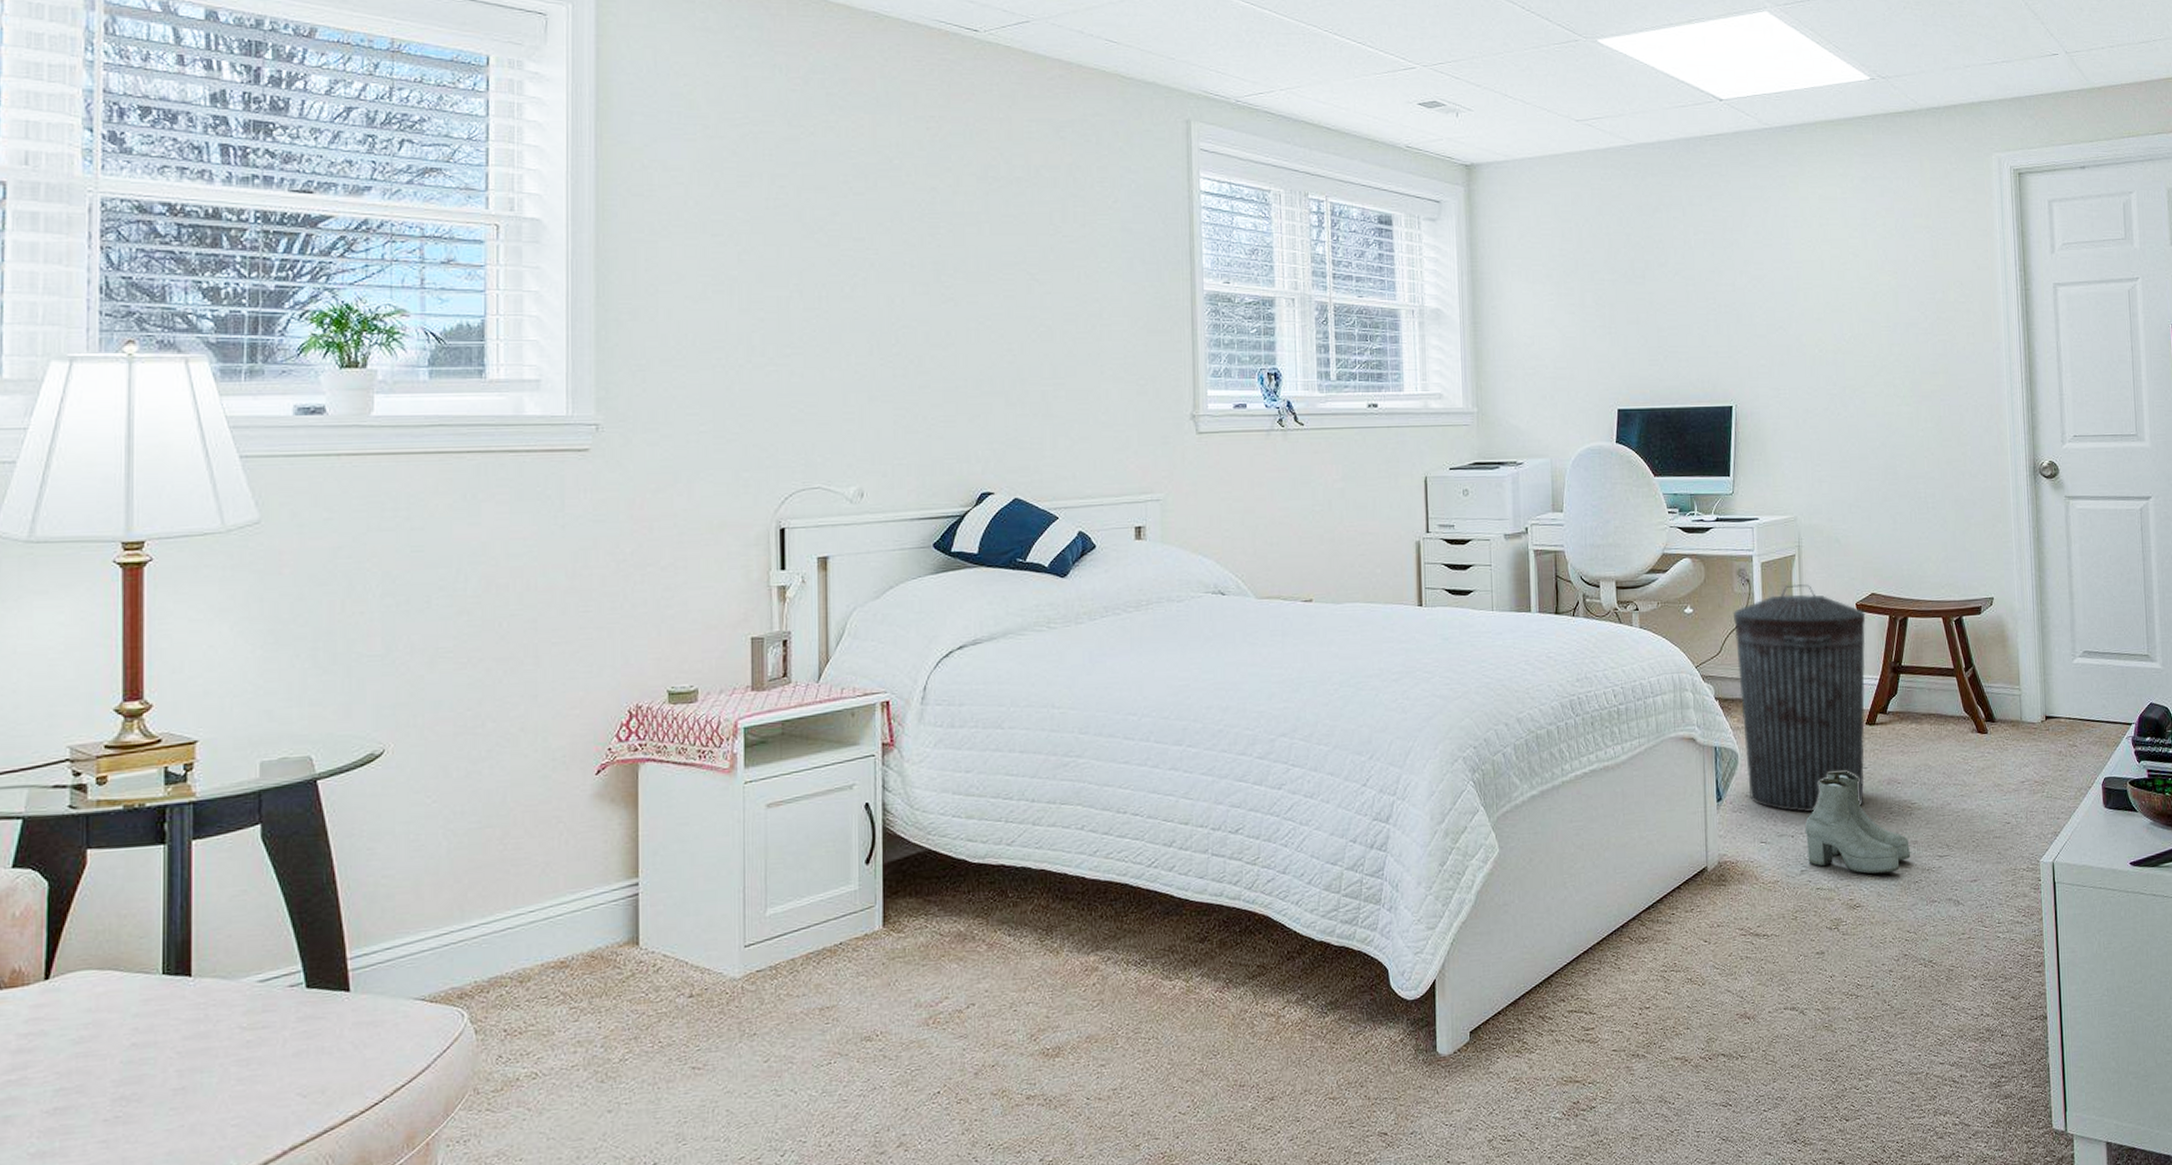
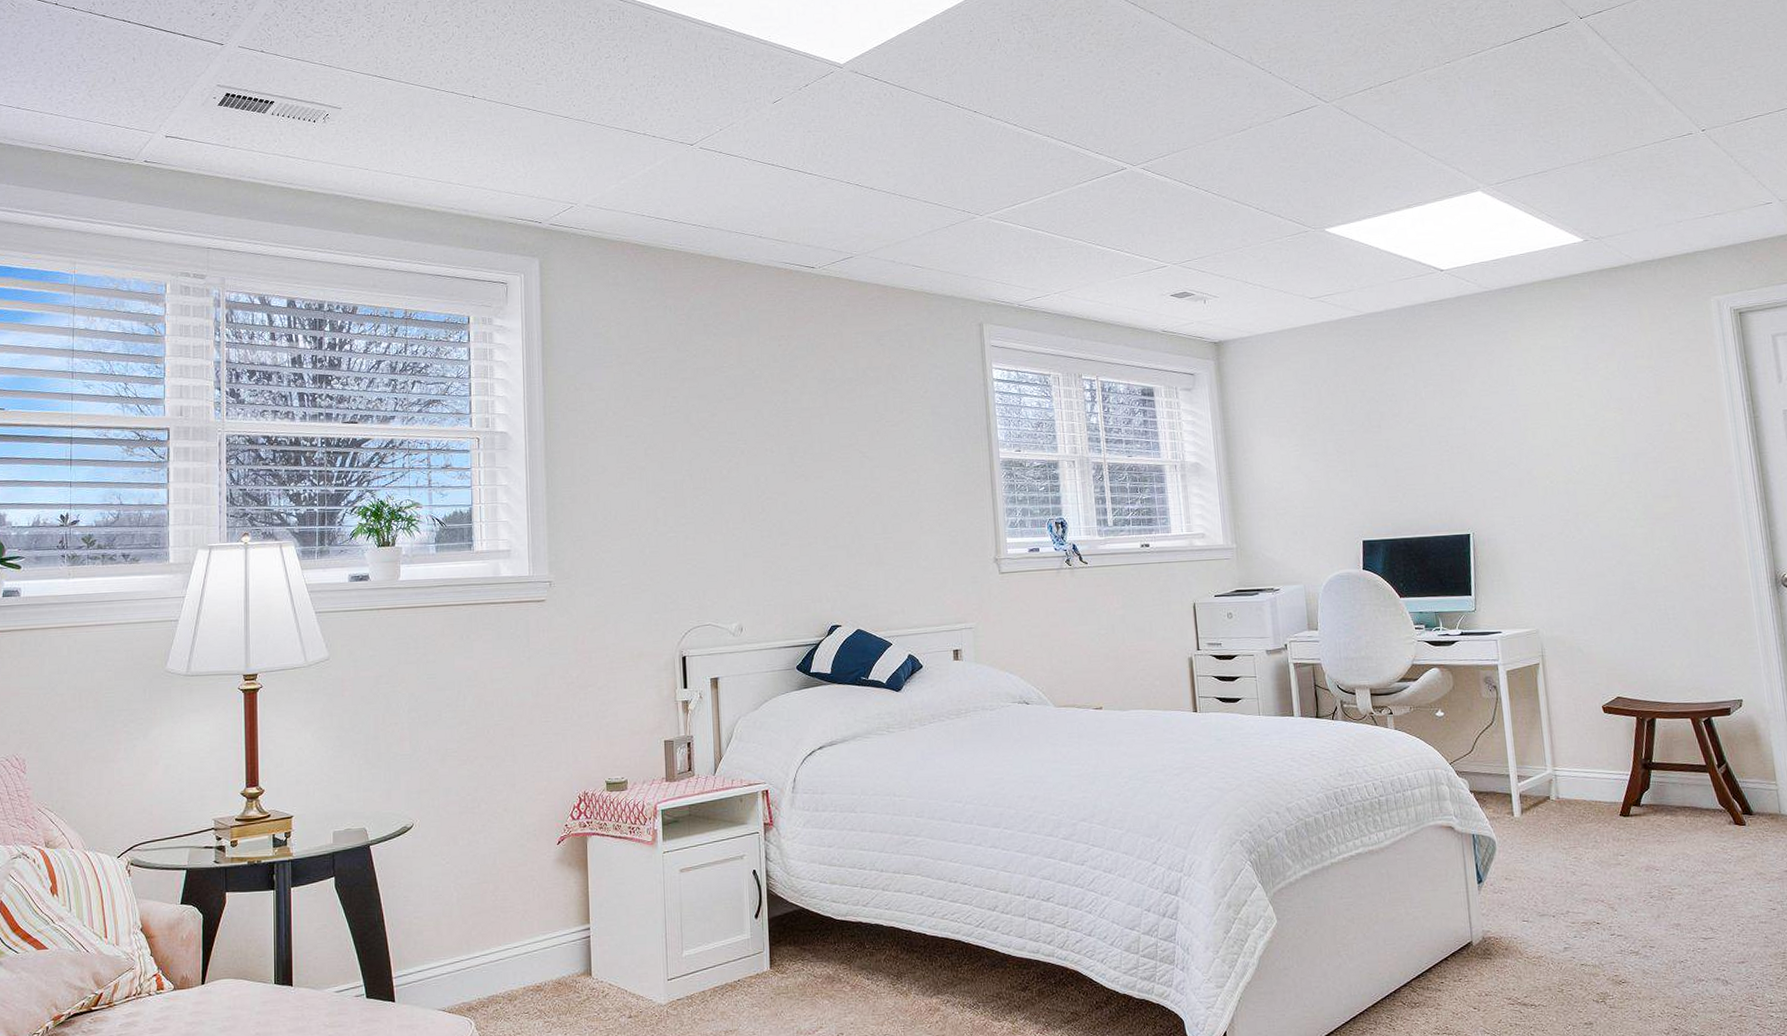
trash can: present [1732,583,1866,813] -> none [1482,689,1624,896]
boots: present [1805,771,1910,874] -> none [1565,858,1674,953]

